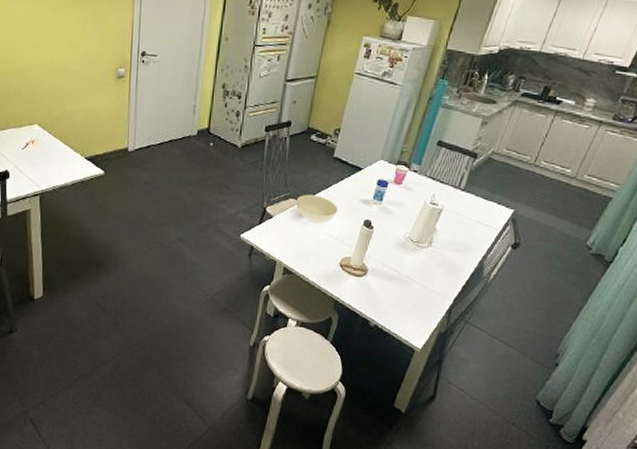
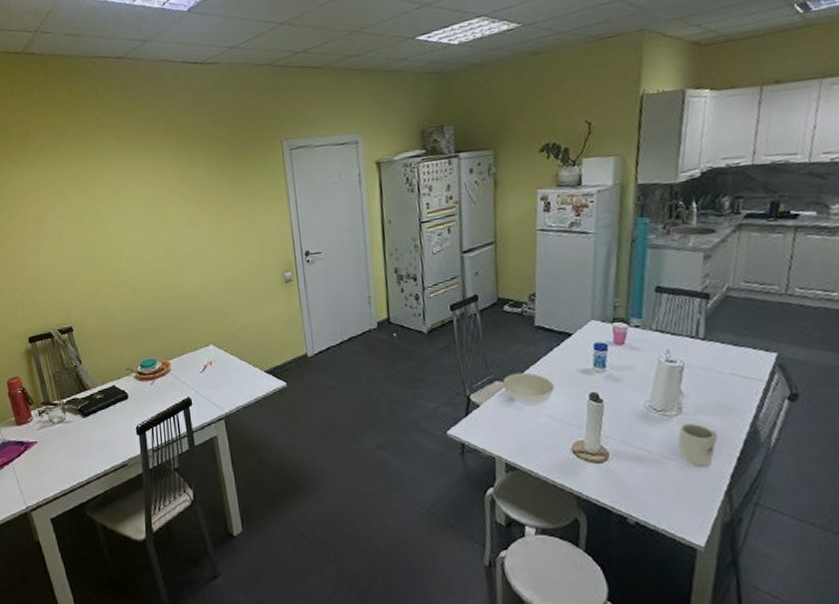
mug: none [420,254,454,290] -> present [677,423,718,468]

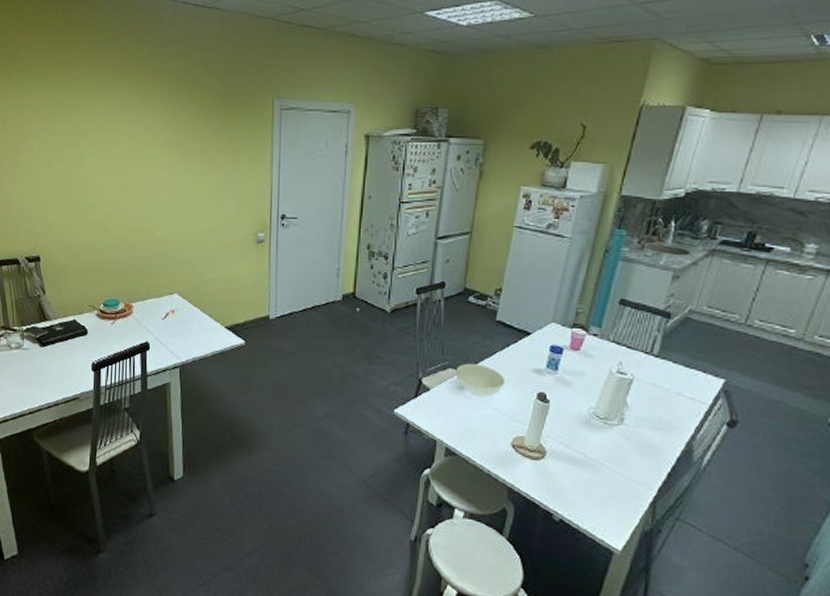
mug: present [677,423,718,468] -> none [612,434,653,478]

